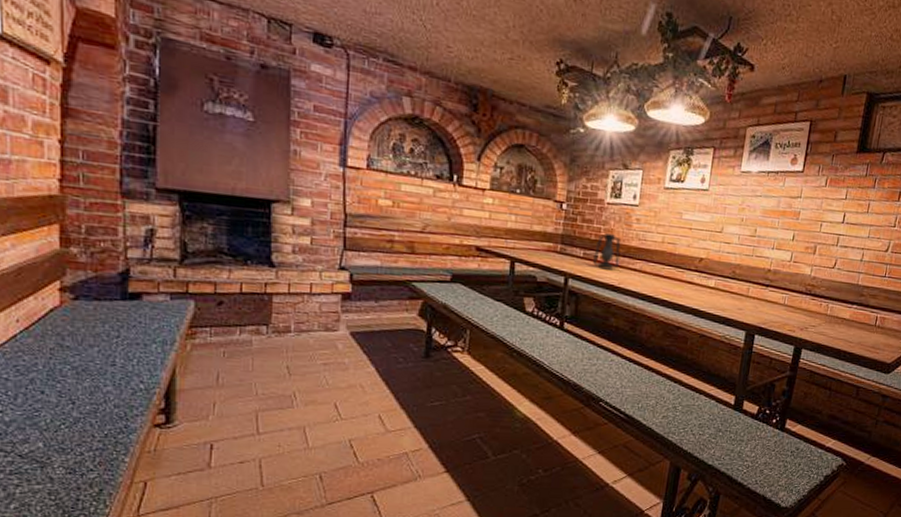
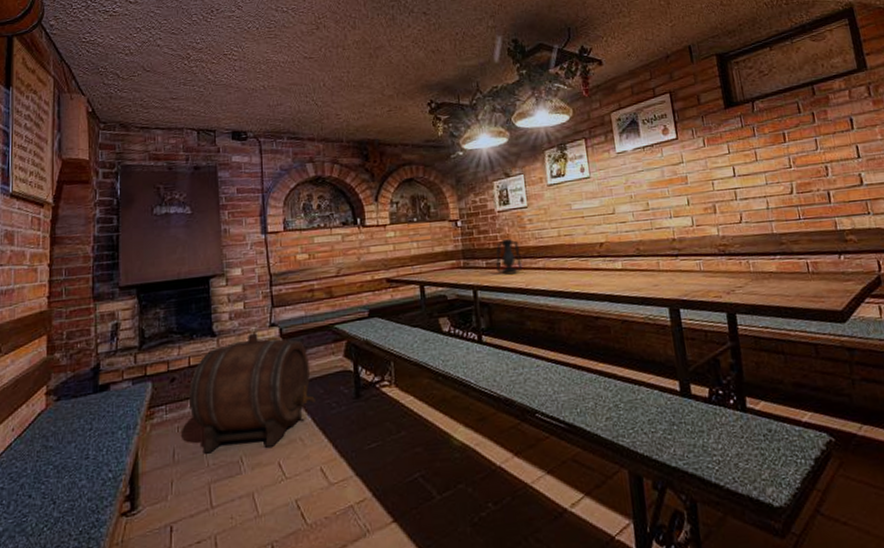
wooden barrel: none [239,272,381,389] -> present [189,333,315,454]

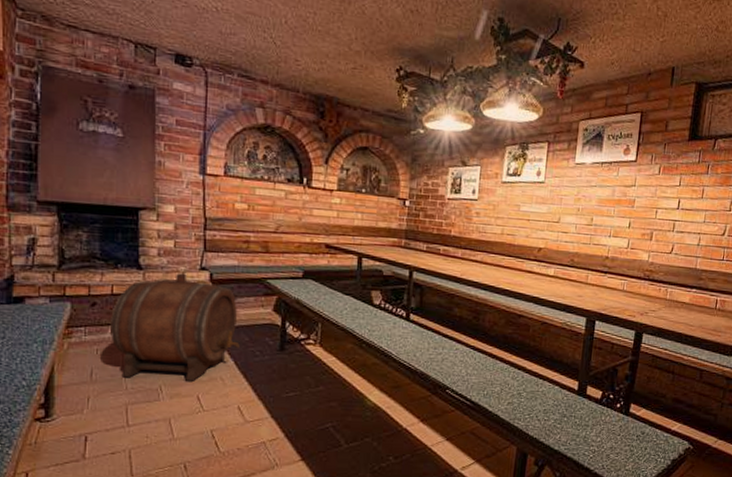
lantern: present [495,238,522,275] -> none [435,226,462,262]

